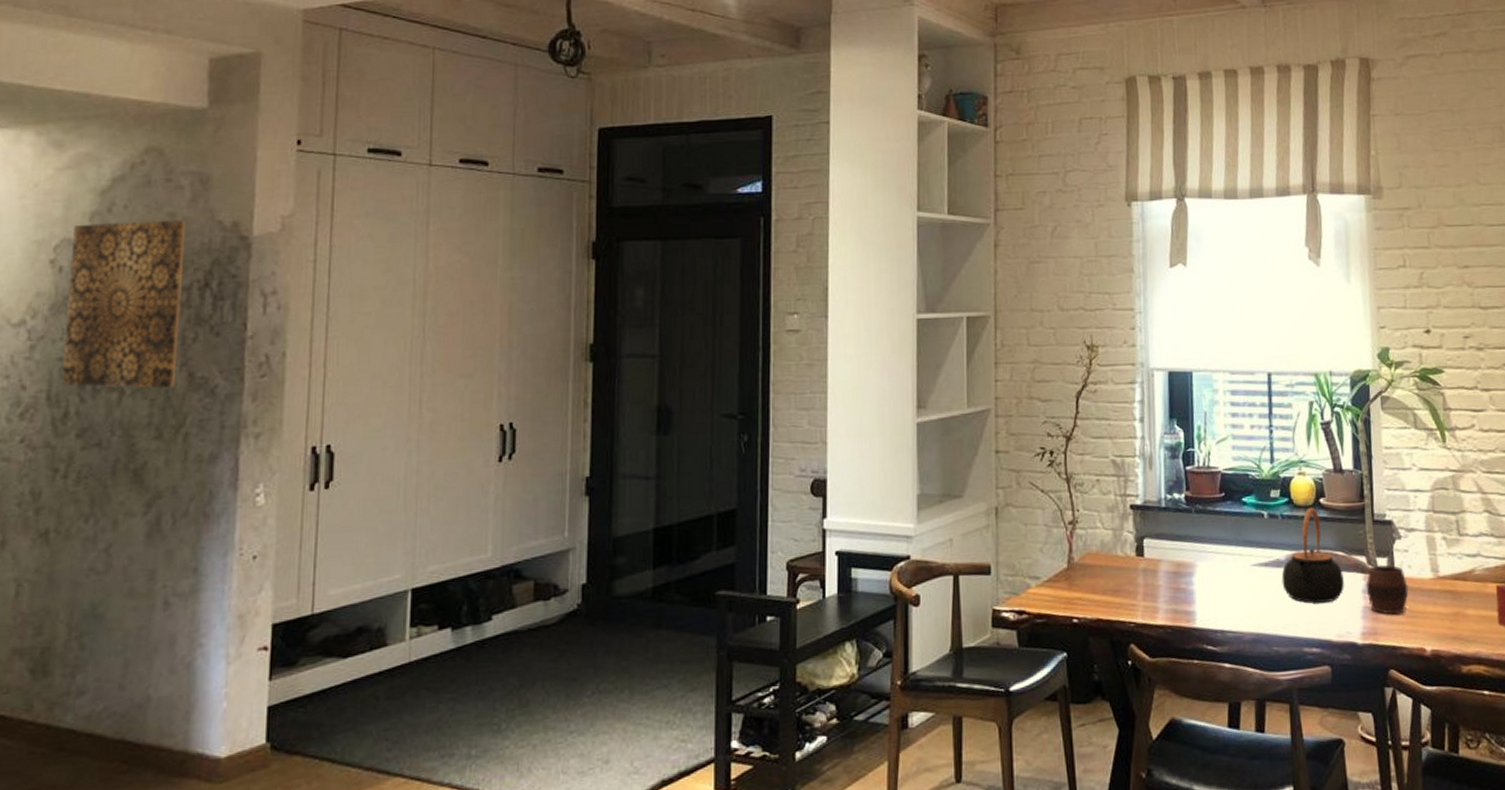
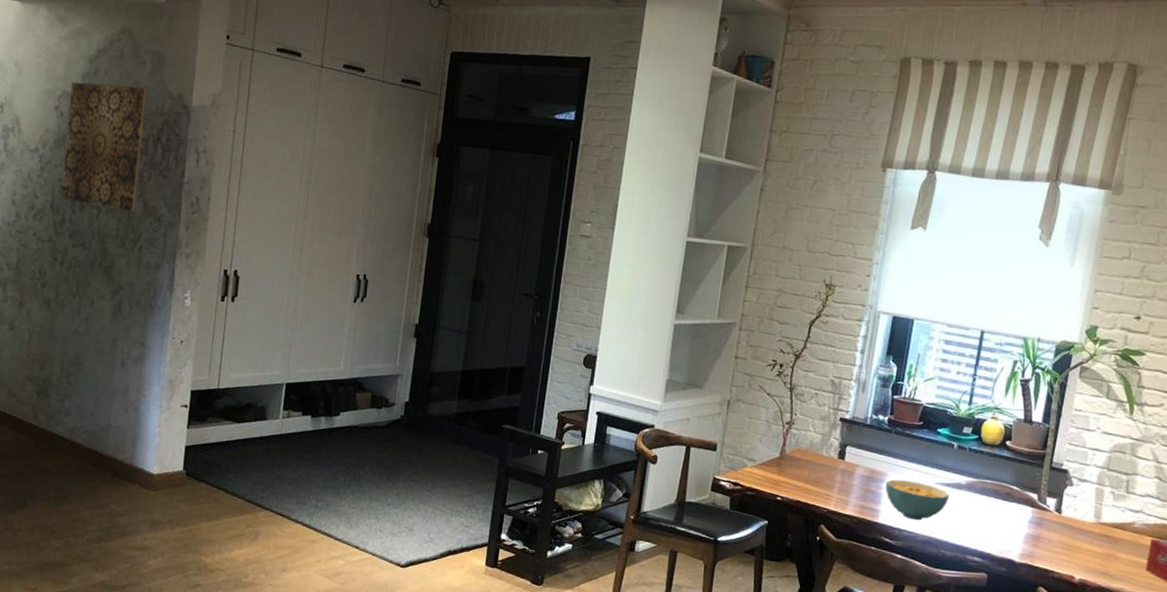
cereal bowl: none [1196,567,1271,616] -> present [885,479,950,521]
teapot: present [1281,507,1344,603] -> none [958,446,1015,525]
cup: present [1367,564,1409,615] -> none [1032,502,1071,546]

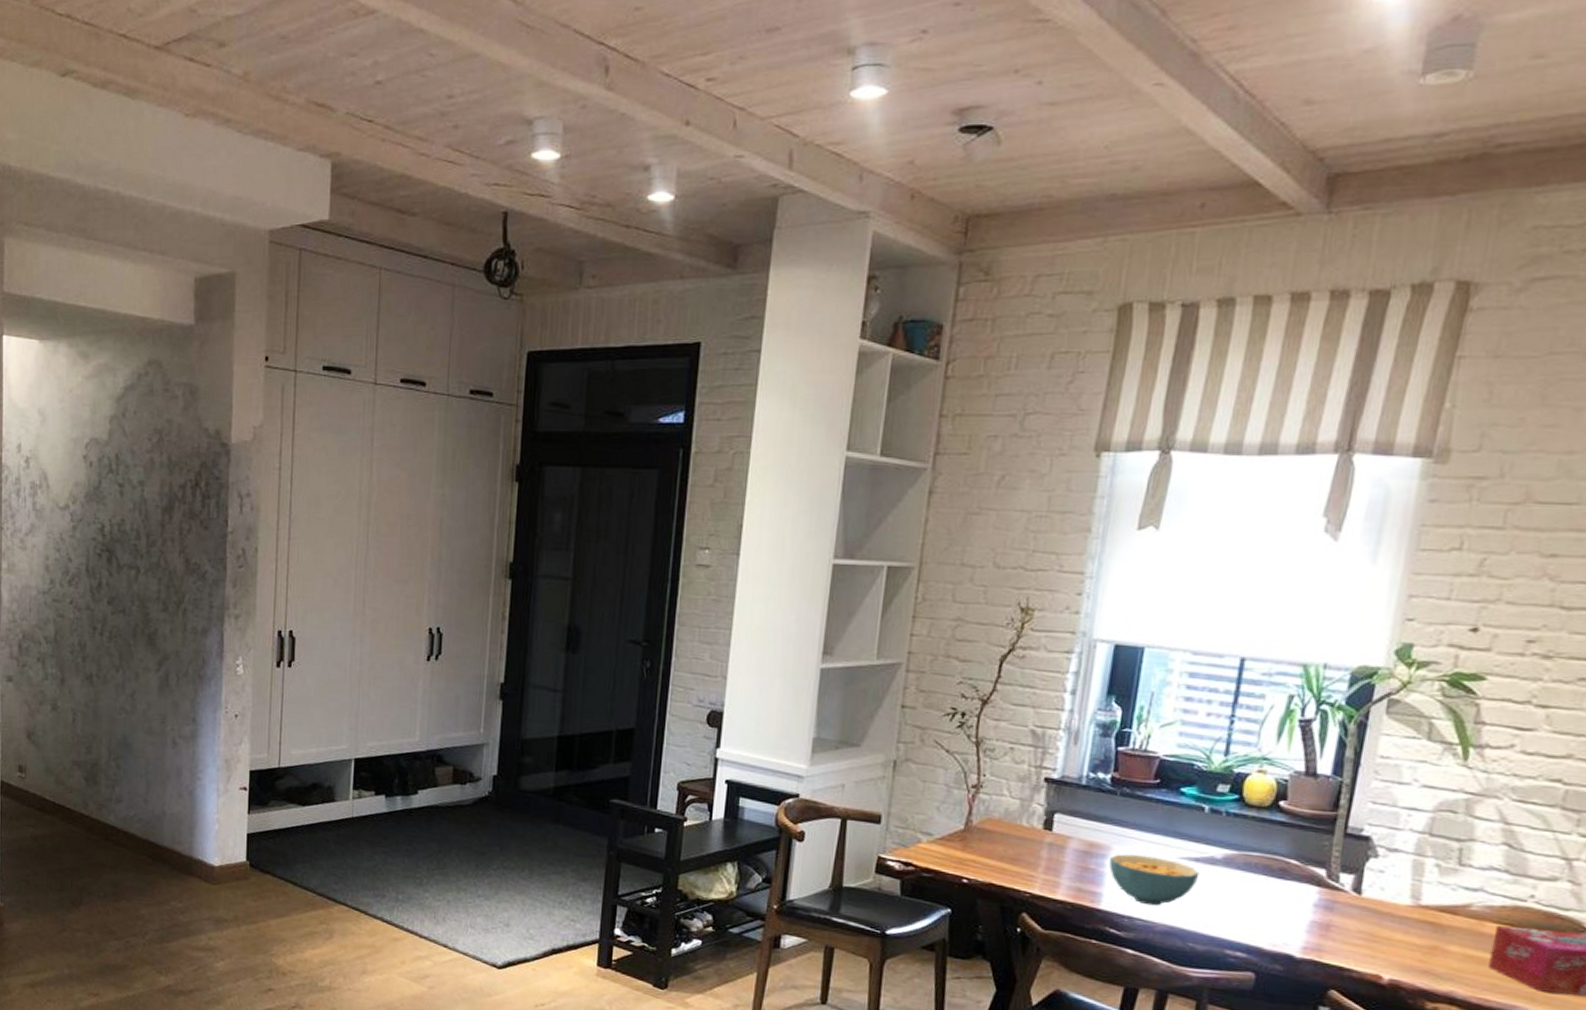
wall art: present [60,82,147,212] -> none [95,425,180,570]

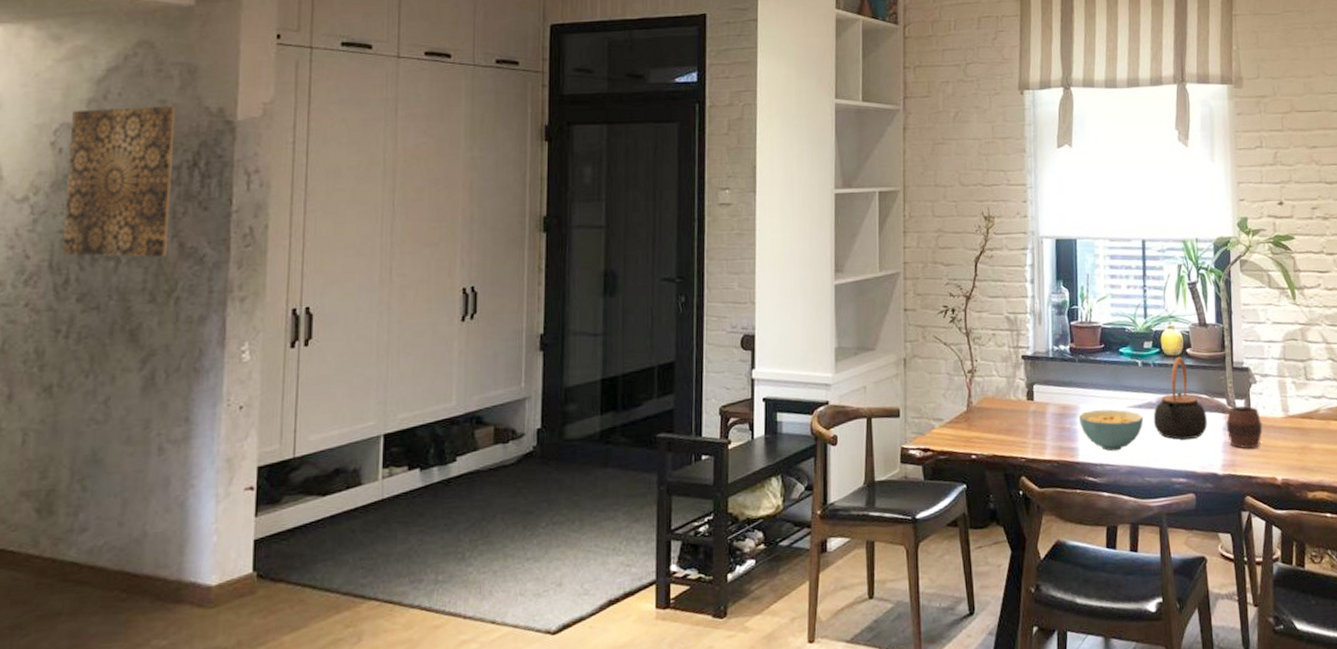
wall art: none [95,425,180,570] -> present [62,106,176,257]
teapot: none [1212,808,1293,910] -> present [1153,356,1207,440]
cup: none [1319,880,1375,936] -> present [1227,405,1263,449]

